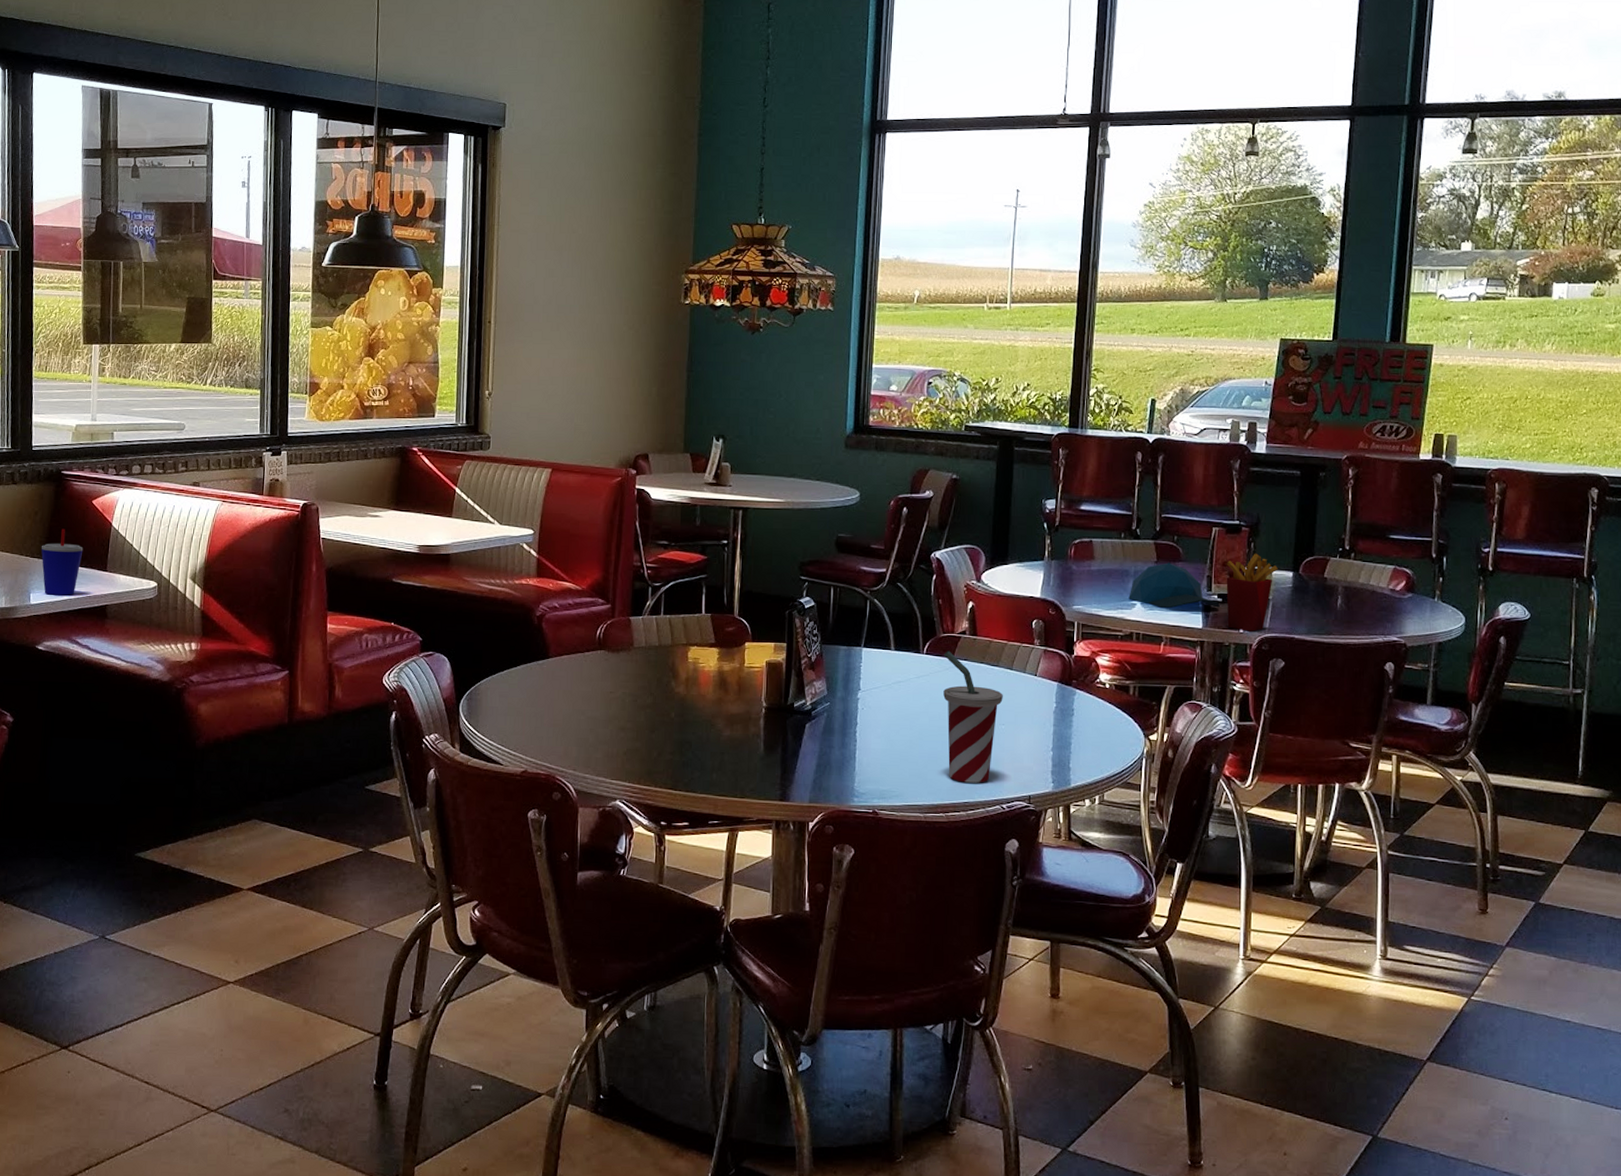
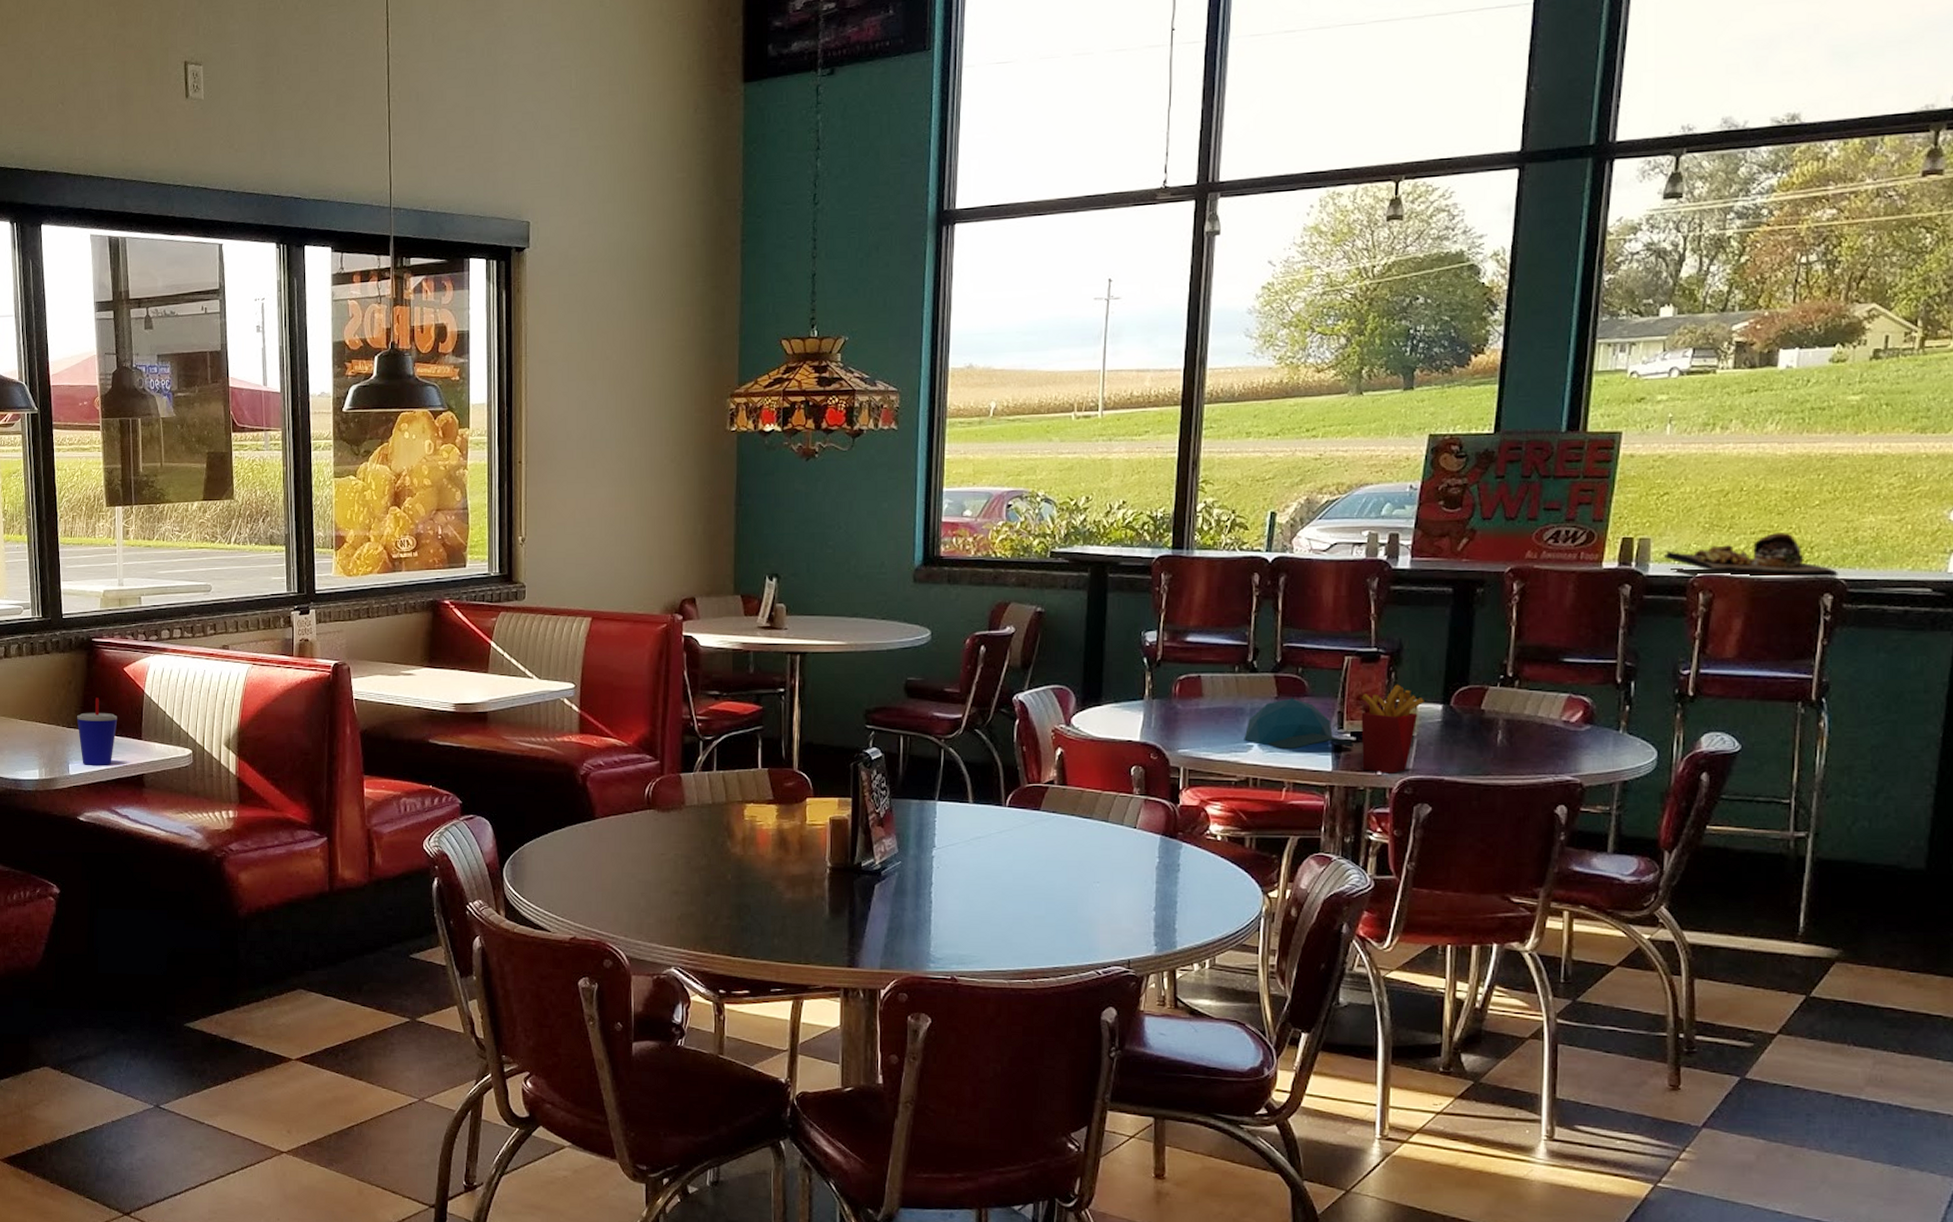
beverage cup: present [943,651,1003,783] -> none [1029,802,1097,947]
food tray: none [1467,435,1602,474] -> present [1663,533,1838,578]

